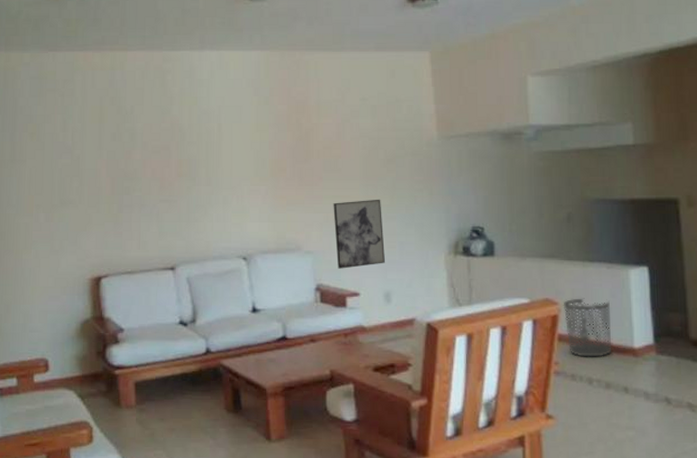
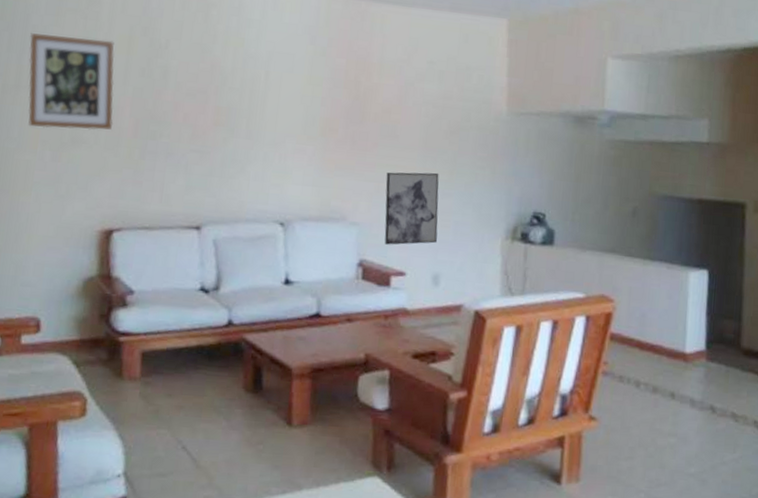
wall art: none [19,112,94,194] -> present [28,33,114,130]
waste bin: present [563,298,611,357] -> none [618,296,666,360]

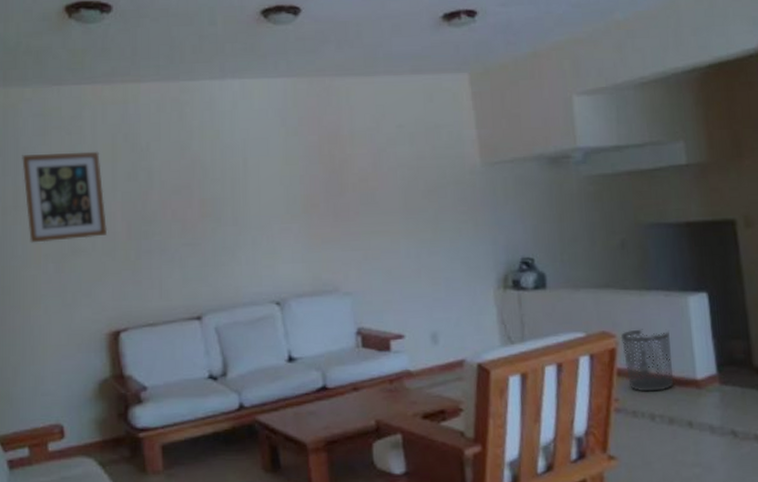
wall art: present [384,172,439,245] -> none [372,232,431,310]
waste bin: none [618,296,666,360] -> present [620,329,673,392]

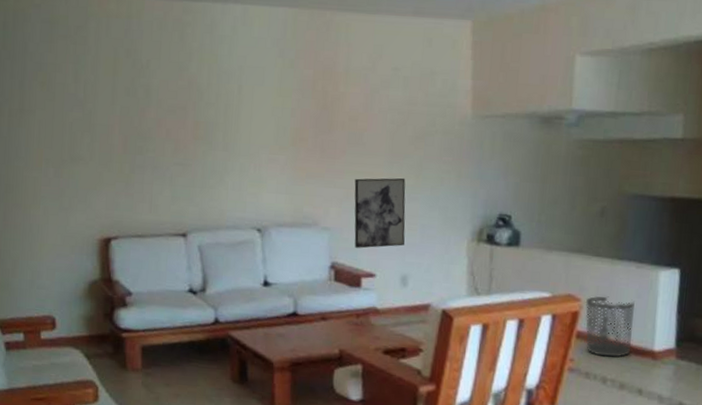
wall art: present [22,151,108,243] -> none [29,60,105,148]
wall art: none [372,232,431,310] -> present [354,178,406,249]

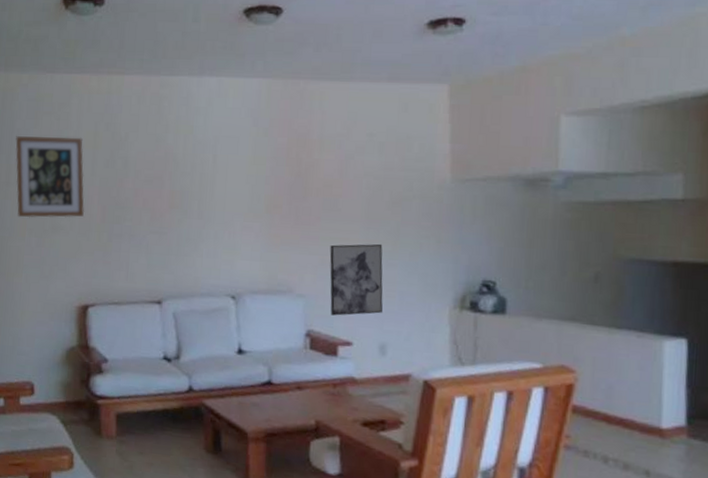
wall art: none [29,60,105,148] -> present [15,136,85,218]
waste bin: present [585,295,635,358] -> none [580,367,637,435]

